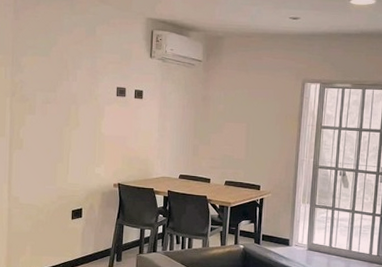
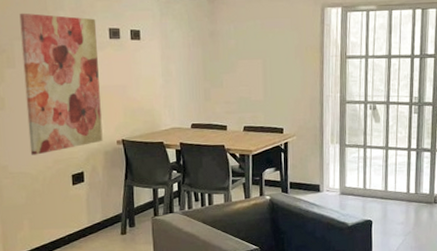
wall art: none [39,69,107,190] -> present [19,12,103,155]

